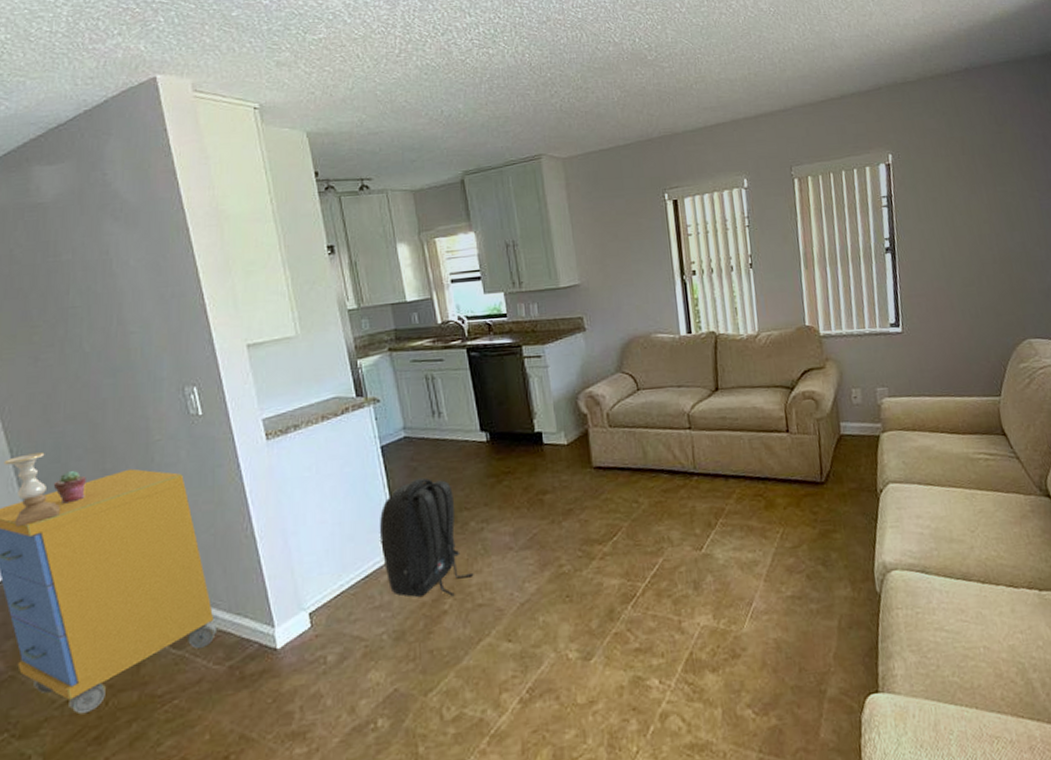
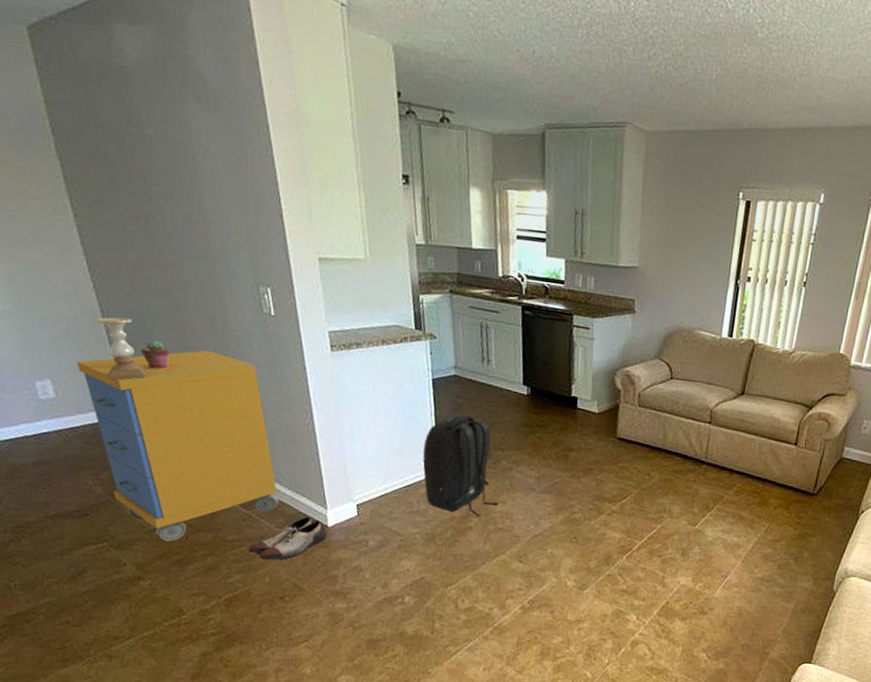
shoe: none [181,641,277,712] -> present [248,516,328,561]

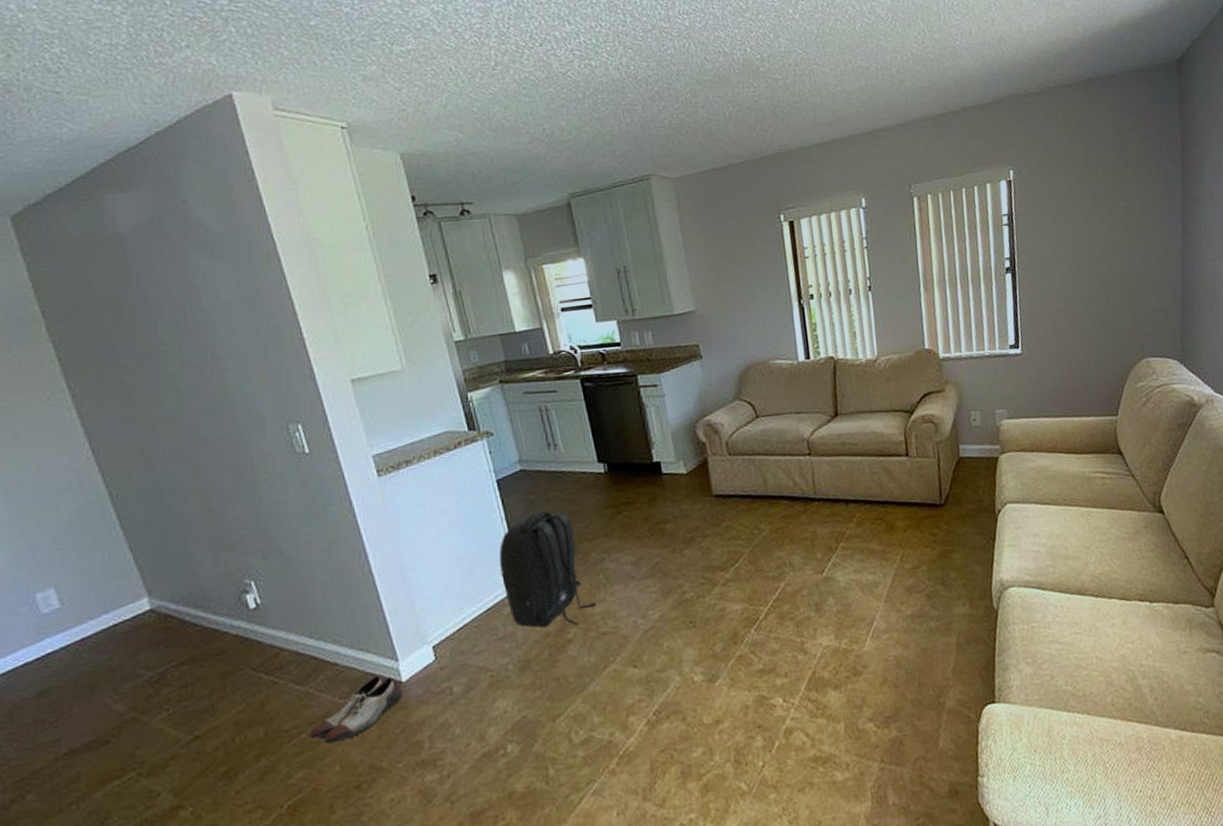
storage cabinet: present [77,350,280,542] -> none [84,509,341,751]
candle holder: present [96,317,147,381] -> none [104,495,168,572]
potted succulent: present [140,340,169,370] -> none [158,512,193,546]

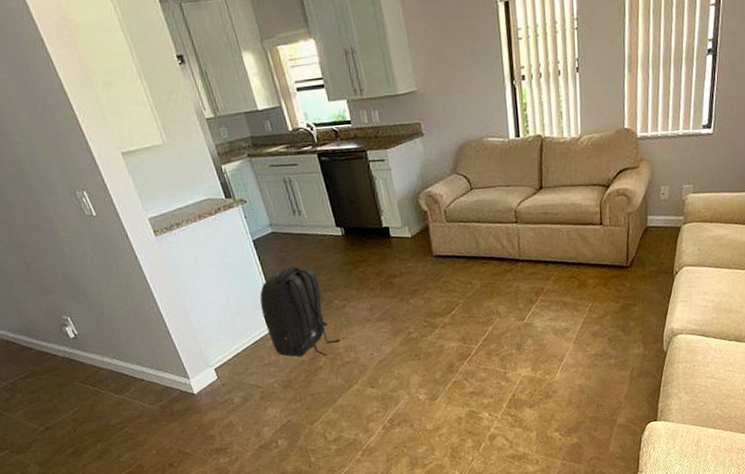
shoe: present [309,675,403,744] -> none [130,388,196,436]

